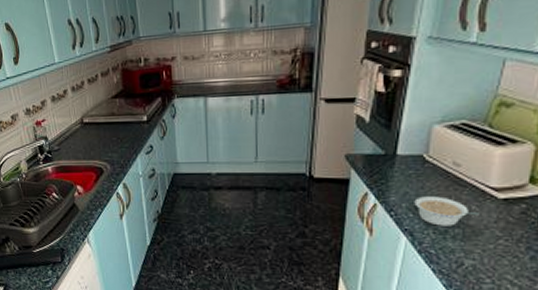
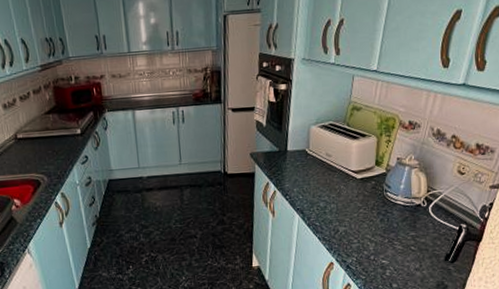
legume: present [414,196,480,226] -> none [302,181,346,204]

